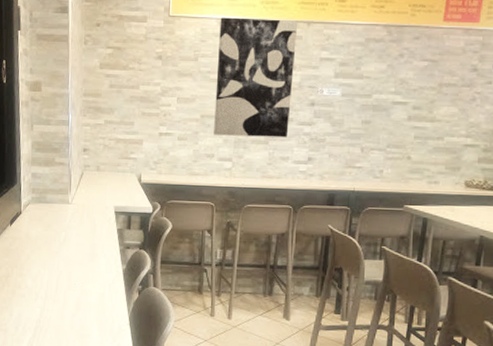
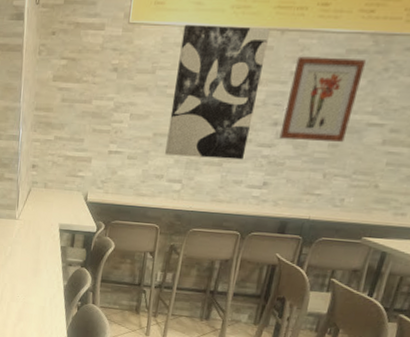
wall art: none [317,45,383,119] -> present [279,56,366,142]

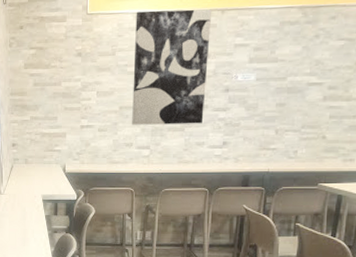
wall art: present [279,56,366,142] -> none [232,29,298,102]

